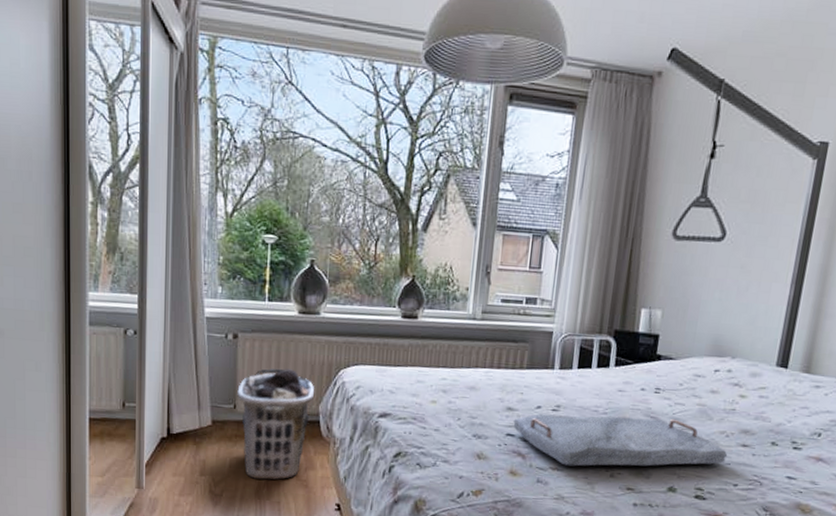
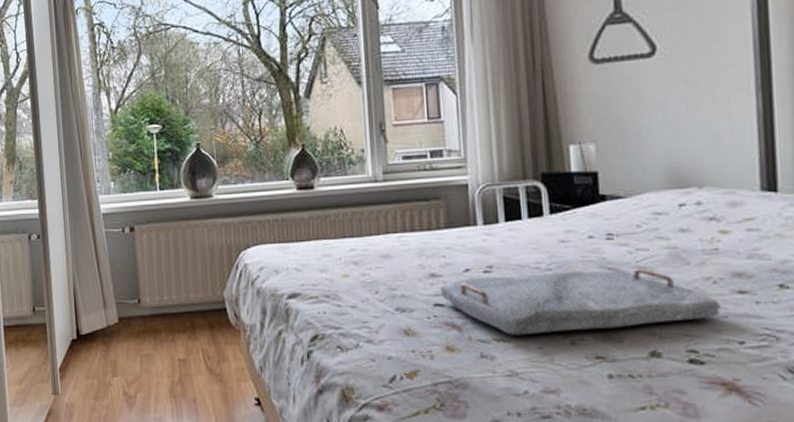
clothes hamper: present [237,368,315,480] -> none [139,257,218,377]

